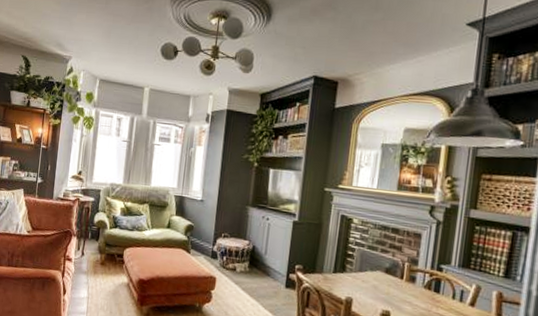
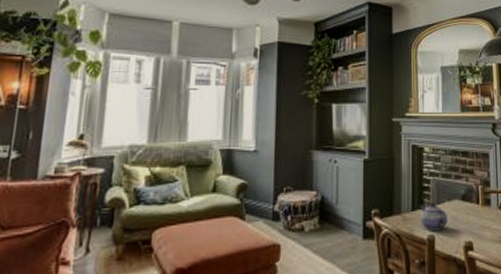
teapot: none [340,269,368,295] -> present [420,202,448,231]

